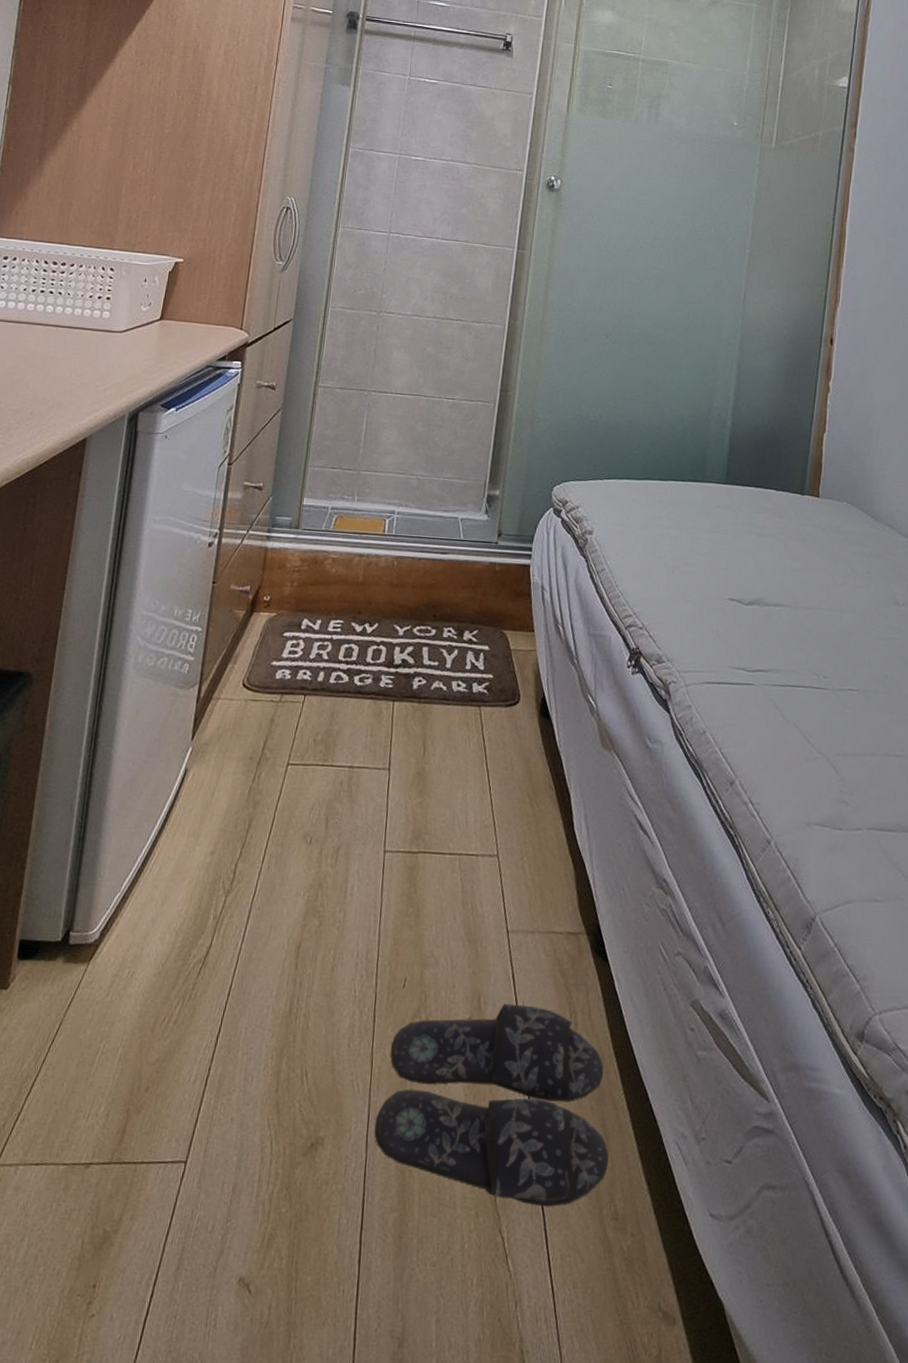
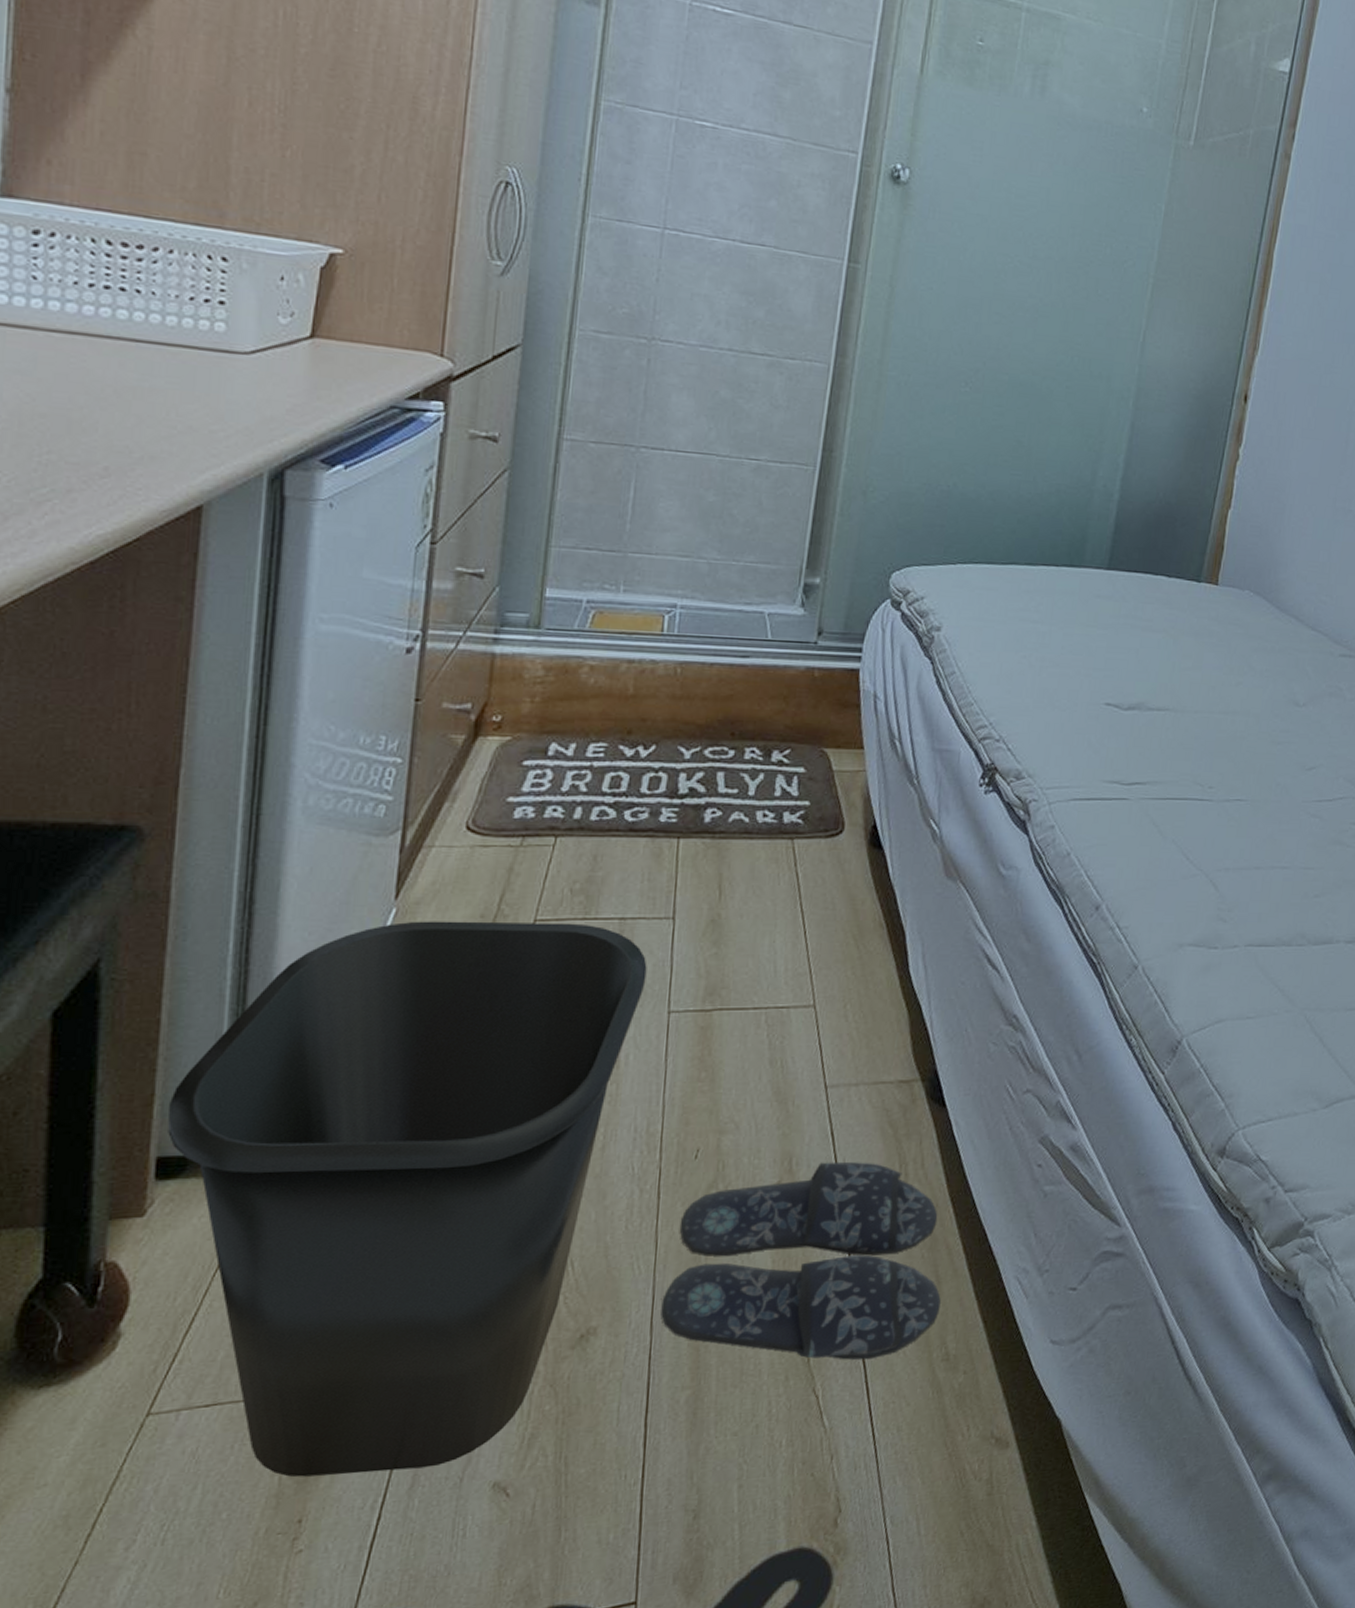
waste bin: none [29,759,369,1253] -> present [168,921,647,1477]

